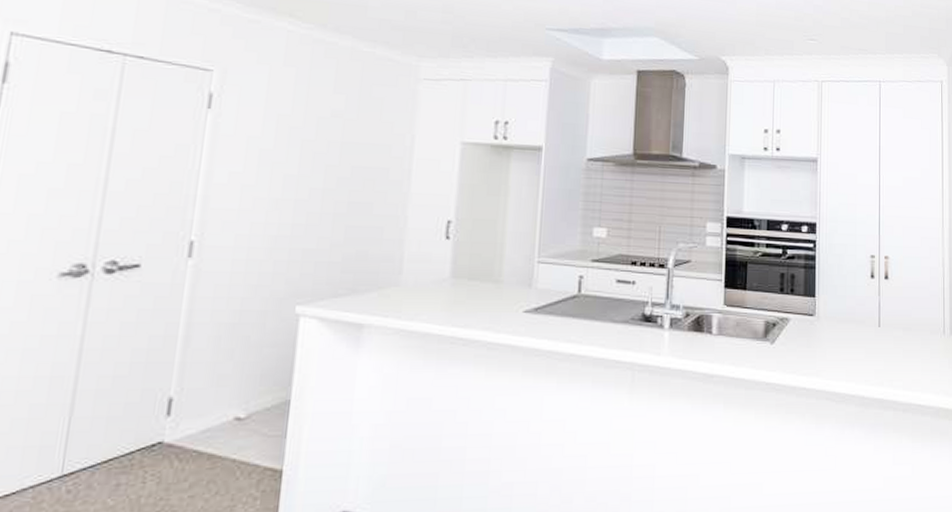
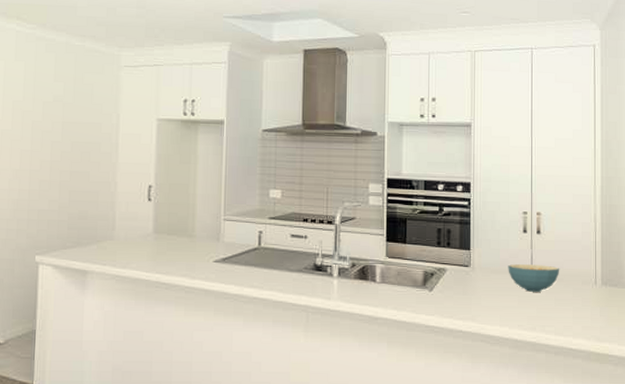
cereal bowl: none [855,313,908,343] -> present [508,264,560,292]

